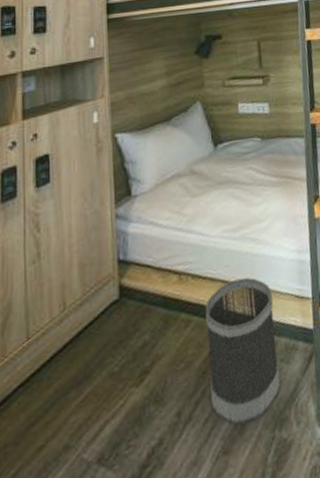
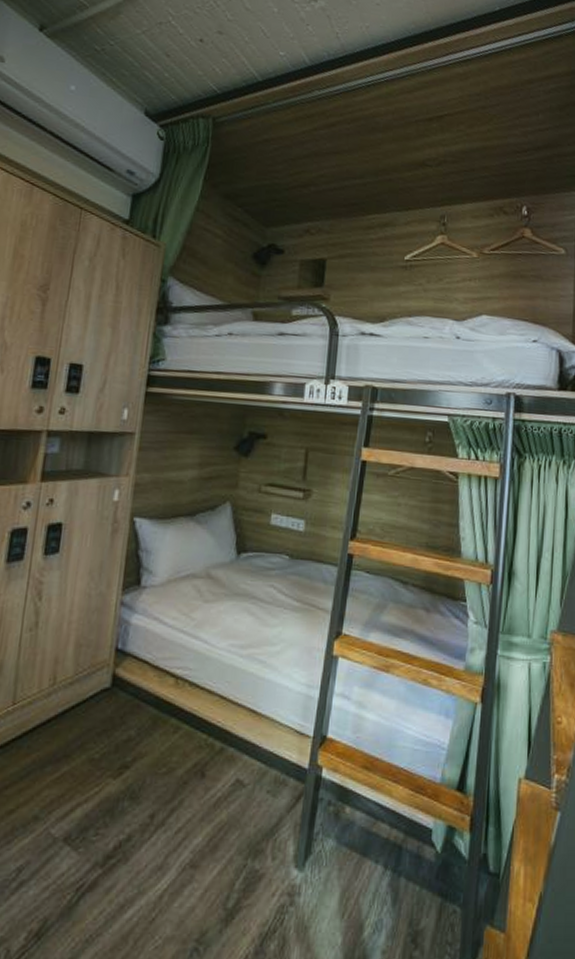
wastebasket: present [205,277,280,426] -> none [187,697,271,843]

